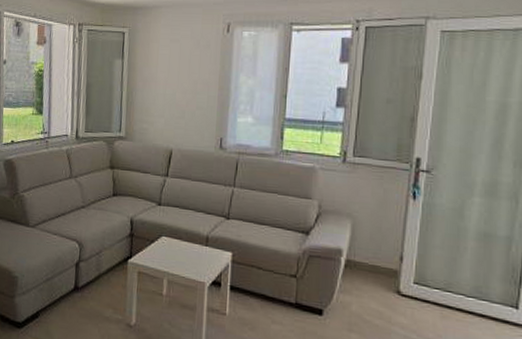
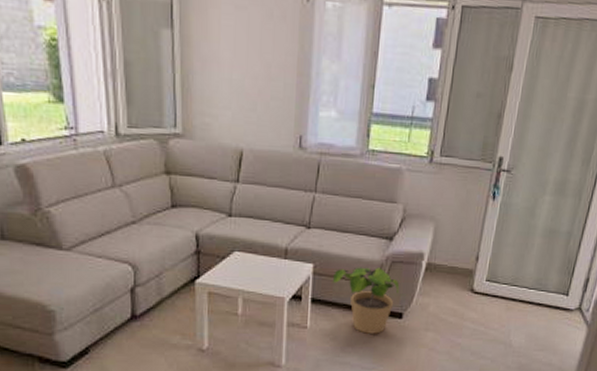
potted plant: none [250,258,318,329] -> present [332,267,400,334]

